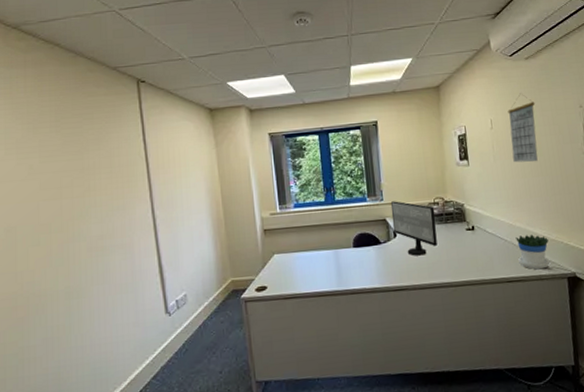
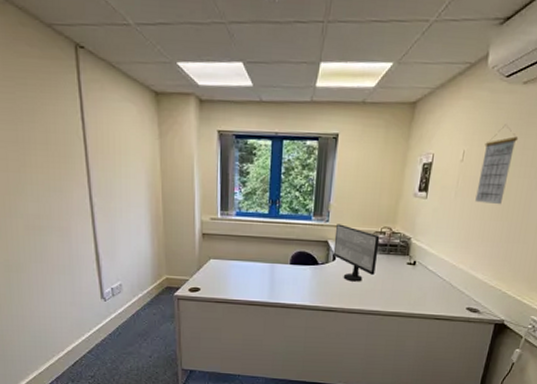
flowerpot: present [515,234,550,270] -> none [451,278,487,312]

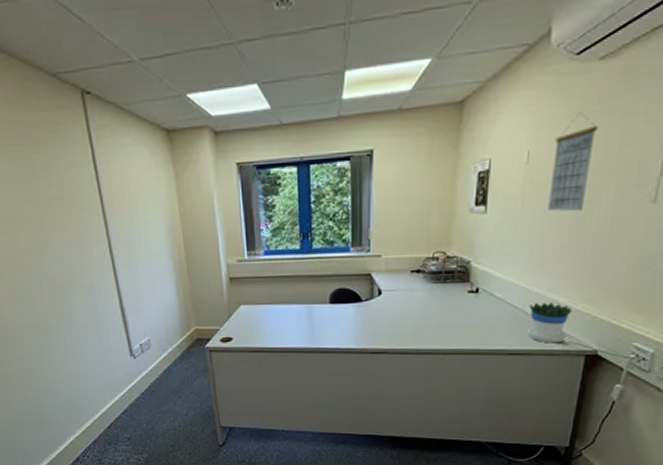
computer monitor: present [333,224,380,282] -> none [378,253,432,318]
flowerpot: none [451,278,487,312] -> present [527,303,572,344]

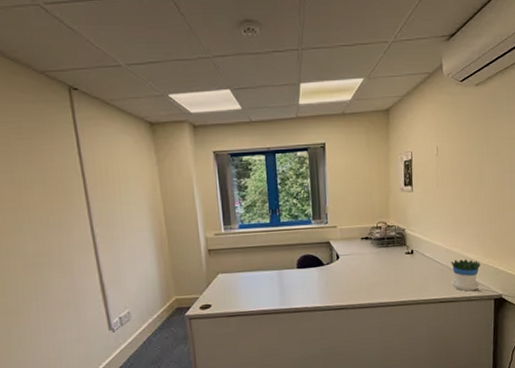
calendar: present [548,112,599,212] -> none [454,120,481,190]

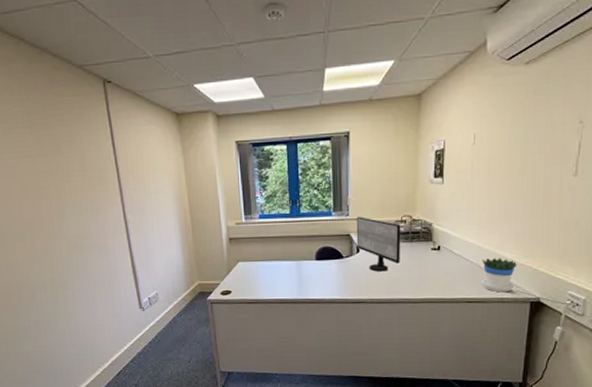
computer monitor: none [335,224,378,278] -> present [356,217,401,272]

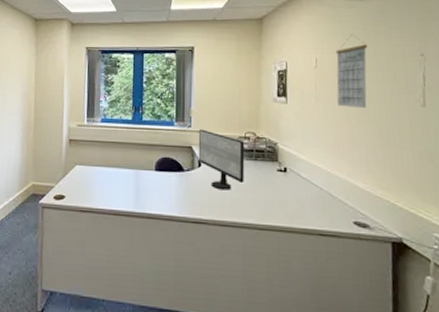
flowerpot: present [482,258,517,293] -> none [333,186,372,228]
calendar: none [493,104,528,183] -> present [336,34,368,109]

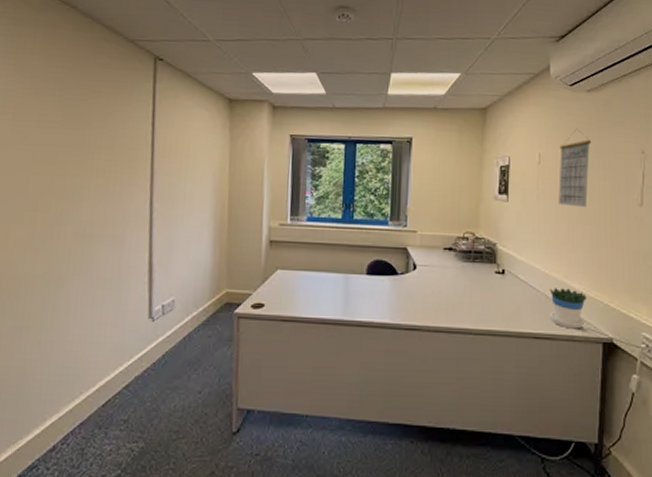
computer monitor: present [198,129,245,190] -> none [413,229,463,294]
flowerpot: none [333,186,372,228] -> present [550,288,587,329]

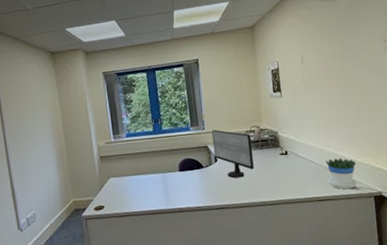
computer monitor: none [413,229,463,294] -> present [211,129,254,179]
calendar: present [559,128,592,208] -> none [317,30,345,94]

